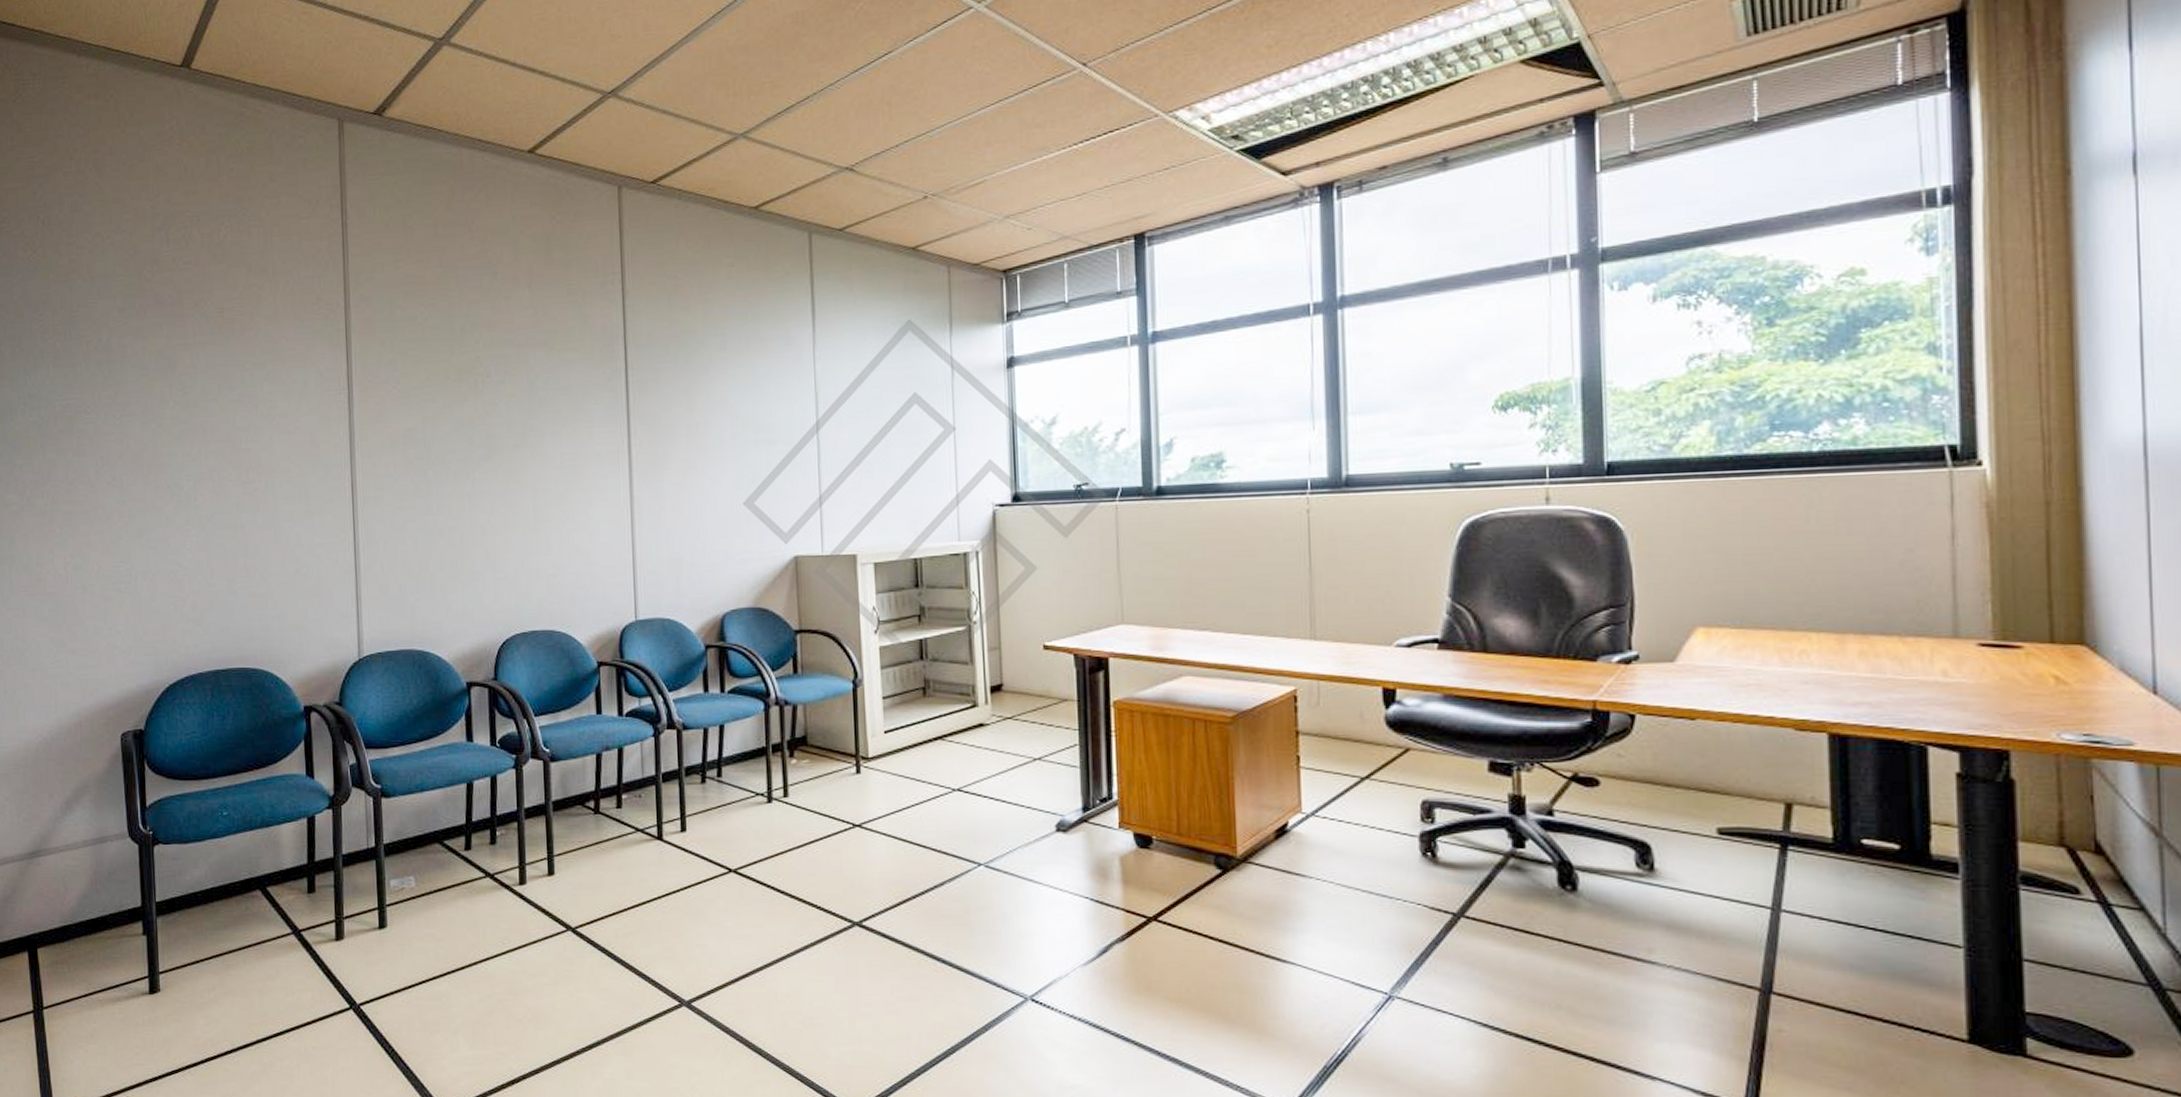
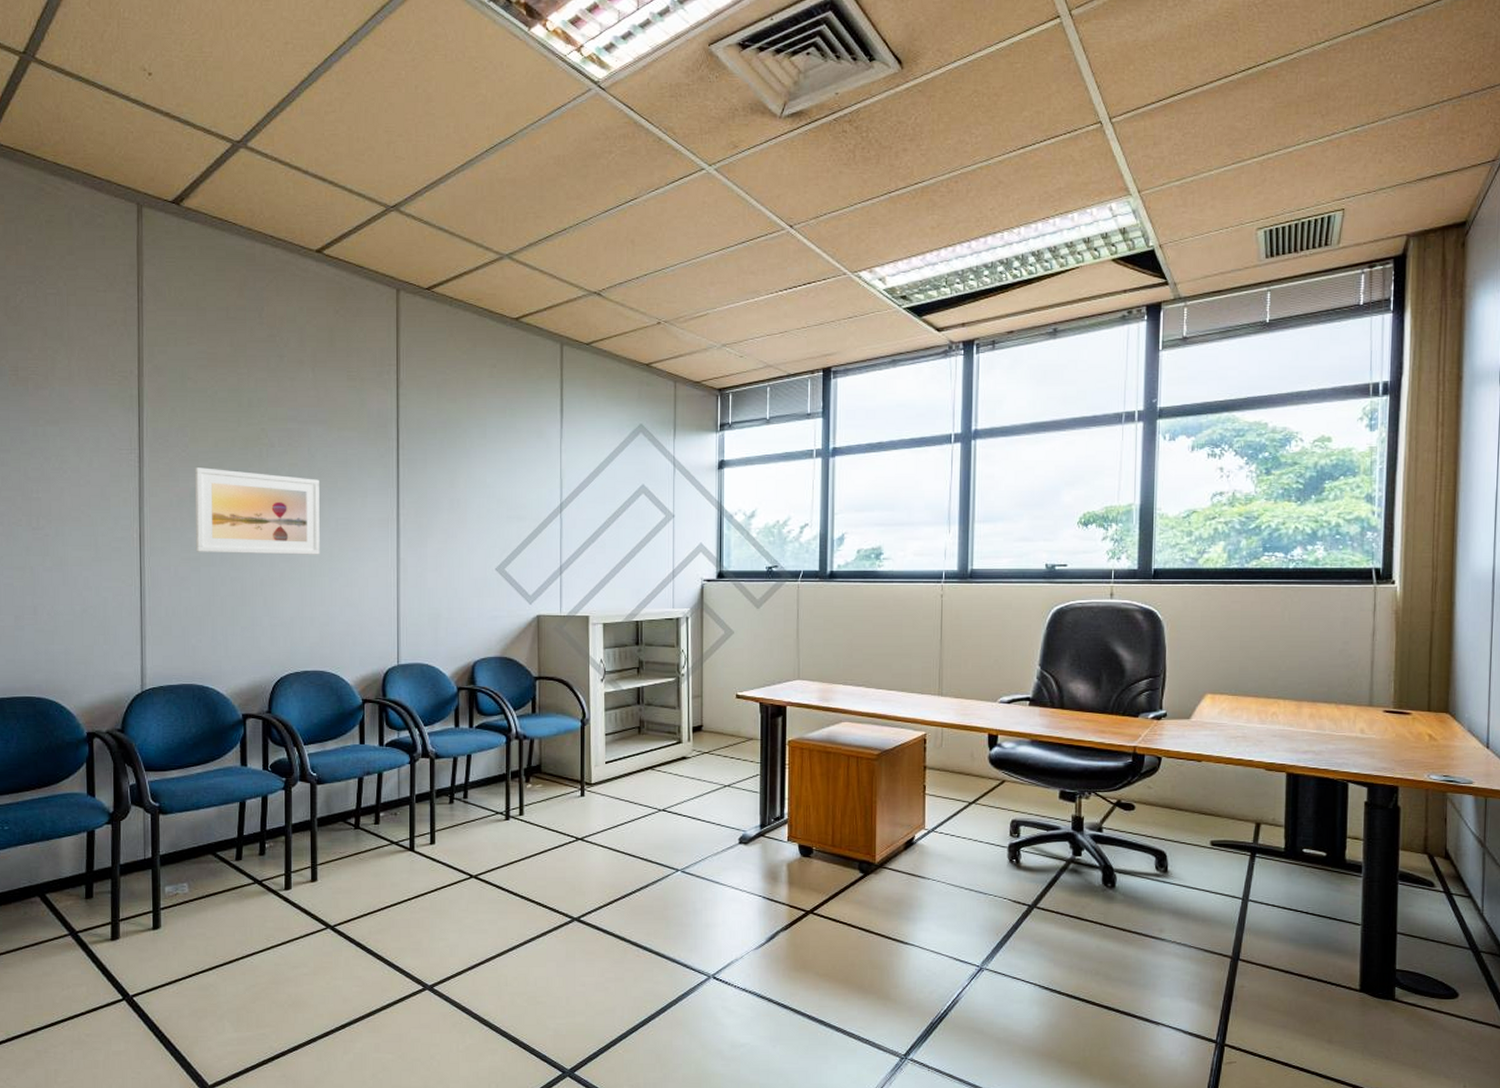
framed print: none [407,404,544,500] -> present [195,467,320,555]

